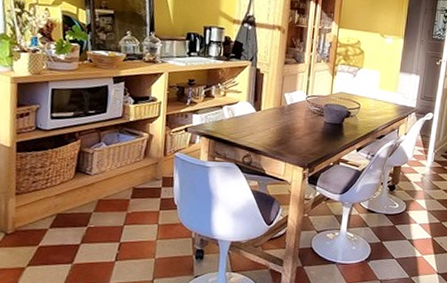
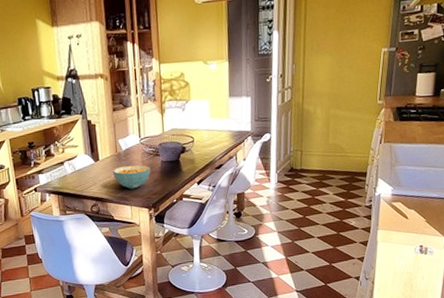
cereal bowl: none [273,120,312,146] -> present [113,165,151,189]

